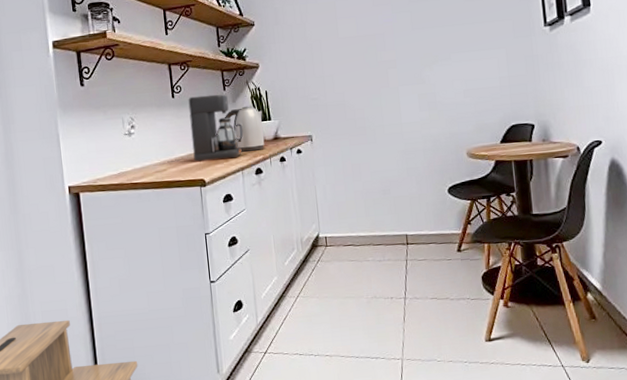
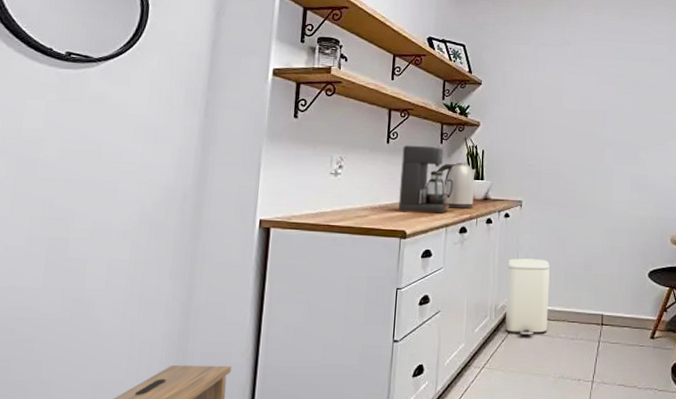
pedal bin: none [306,189,354,263] -> present [505,258,550,335]

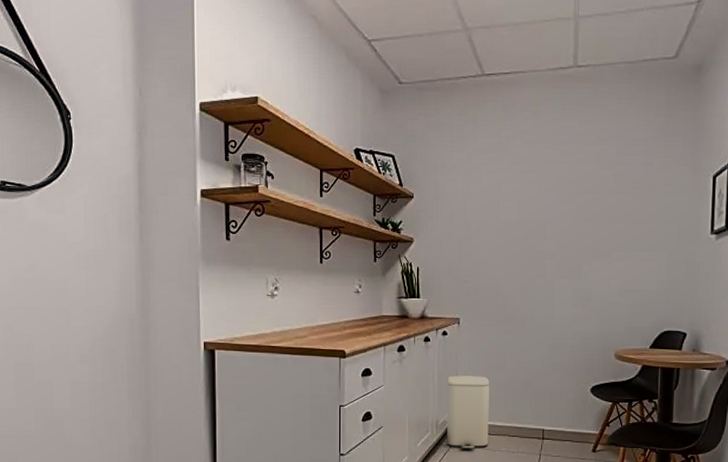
coffee maker: present [398,145,454,214] -> none [336,264,390,333]
kettle: present [437,162,476,209] -> none [373,280,411,327]

